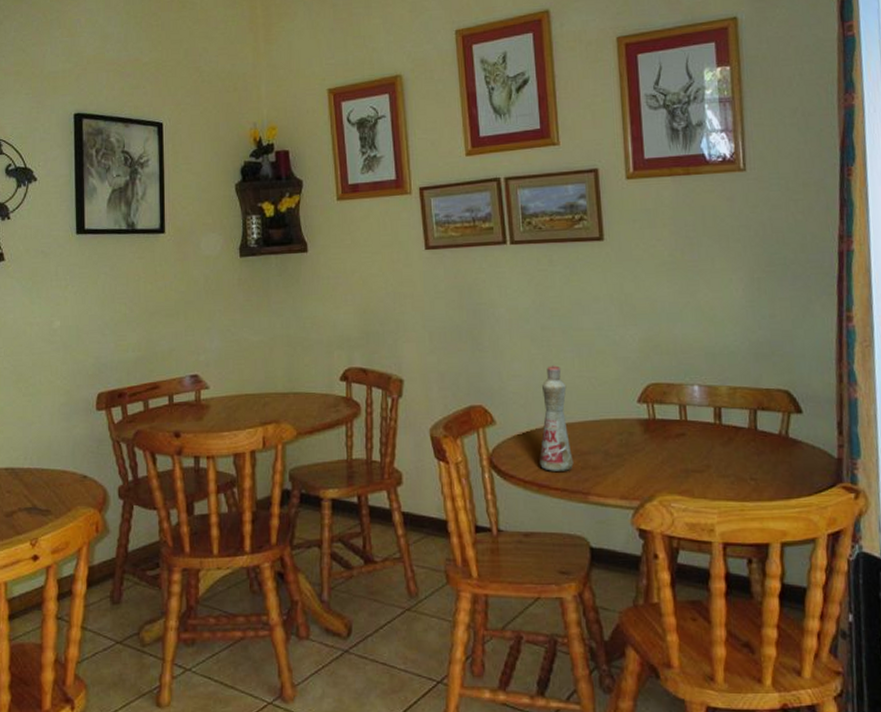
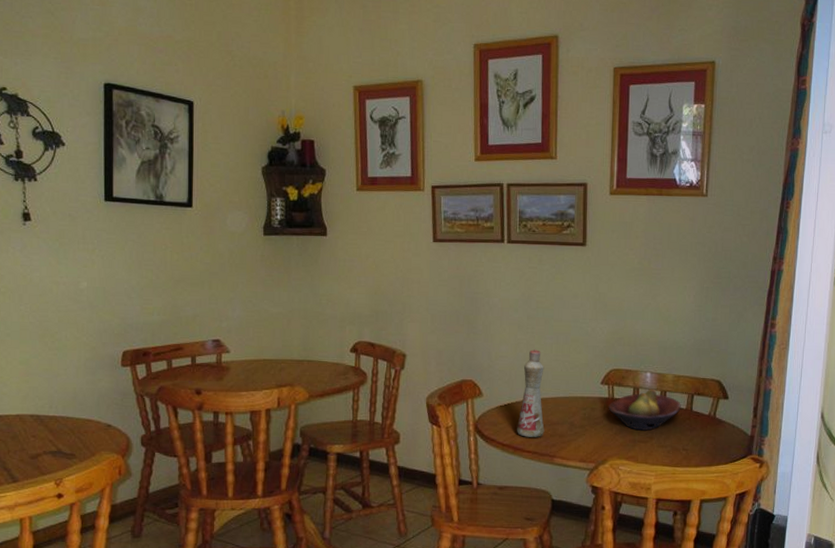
fruit bowl: none [649,405,742,458] -> present [608,389,681,431]

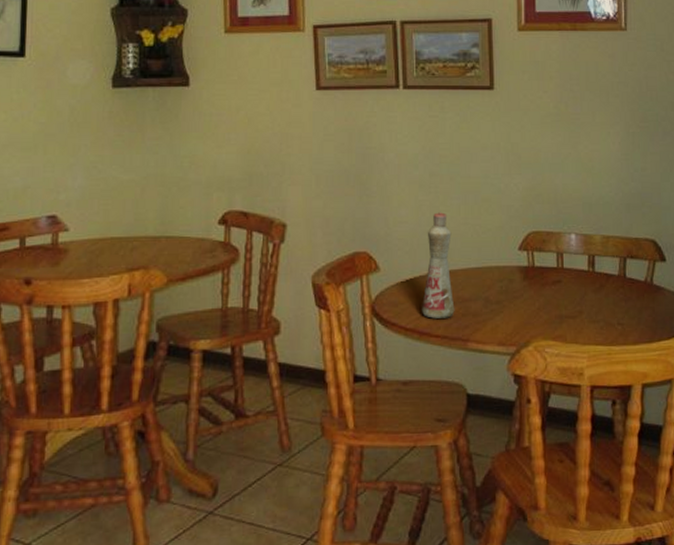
fruit bowl: present [608,389,681,431] -> none [528,253,613,304]

